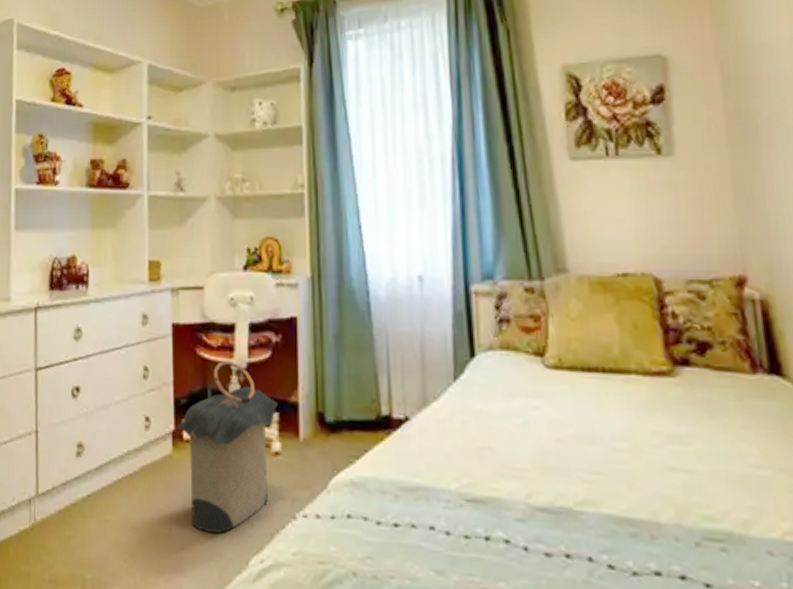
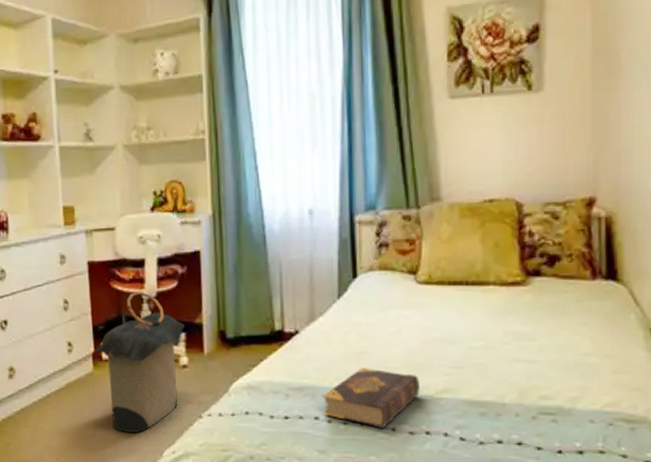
book: none [439,467,555,546] -> present [323,368,420,428]

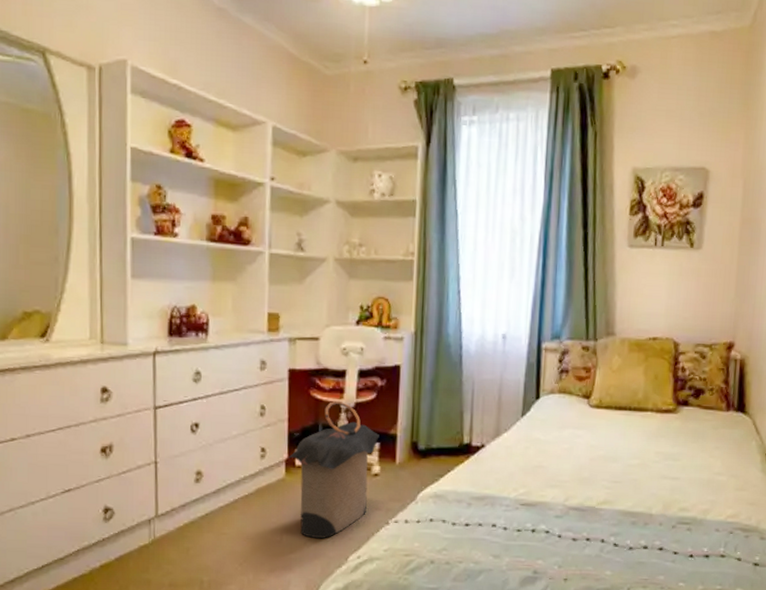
book: present [323,368,420,428] -> none [500,480,585,535]

